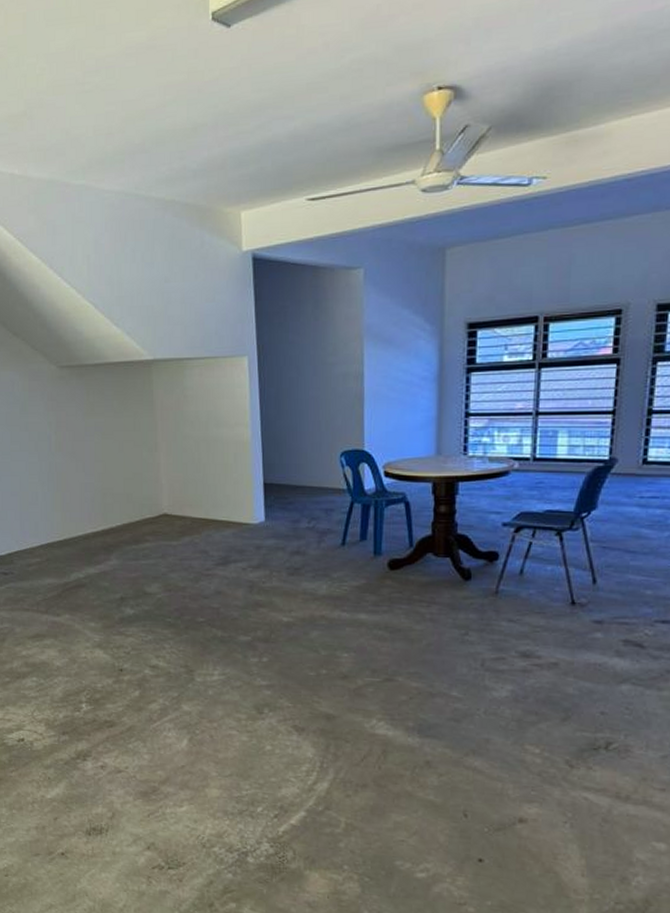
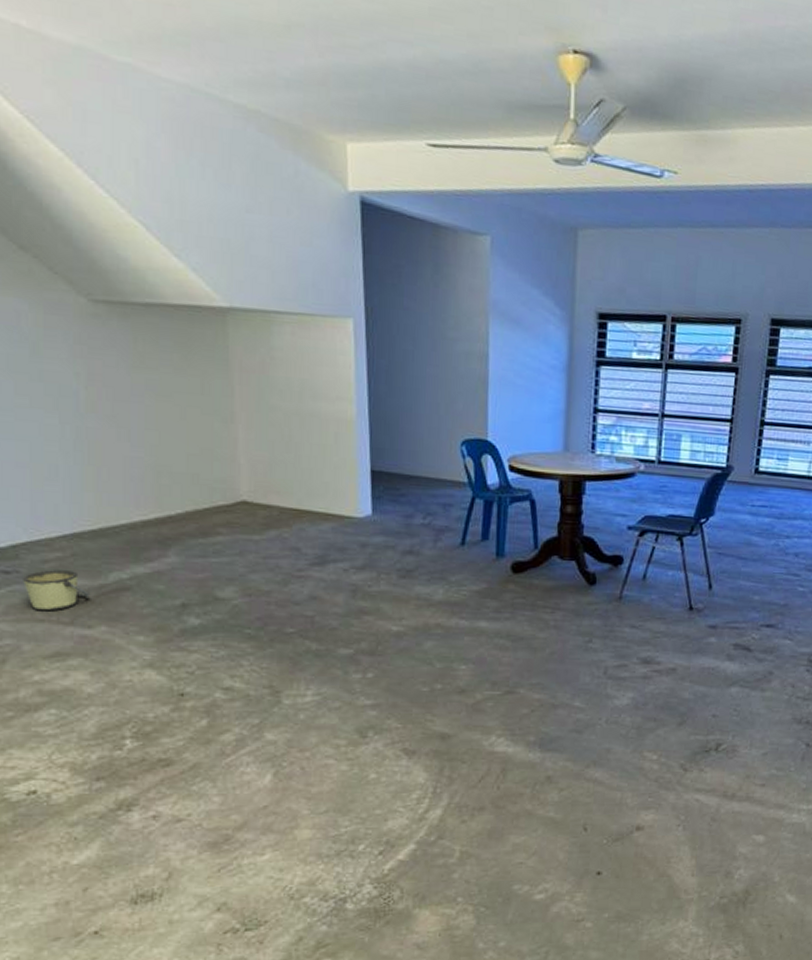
bucket: none [16,571,58,603] -> present [23,569,89,612]

